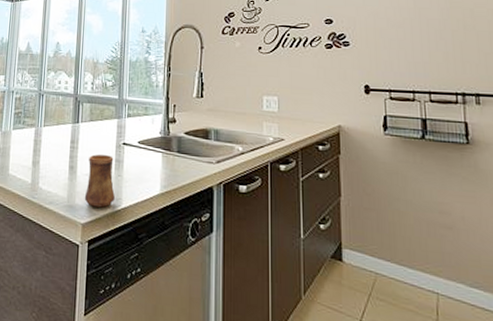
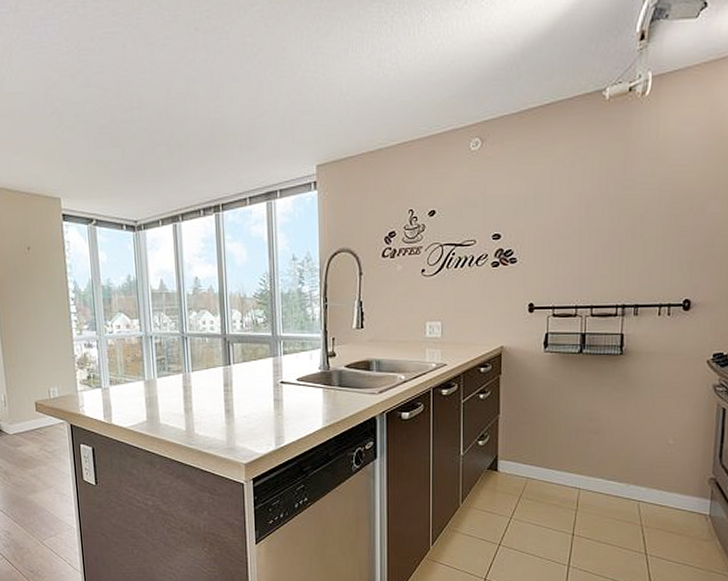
cup: present [84,154,115,208] -> none [244,394,276,447]

